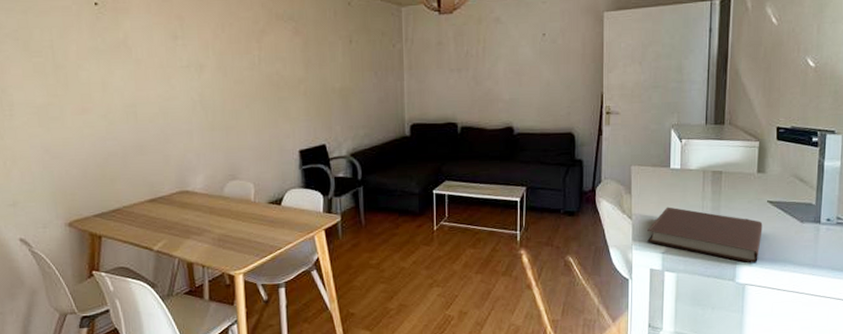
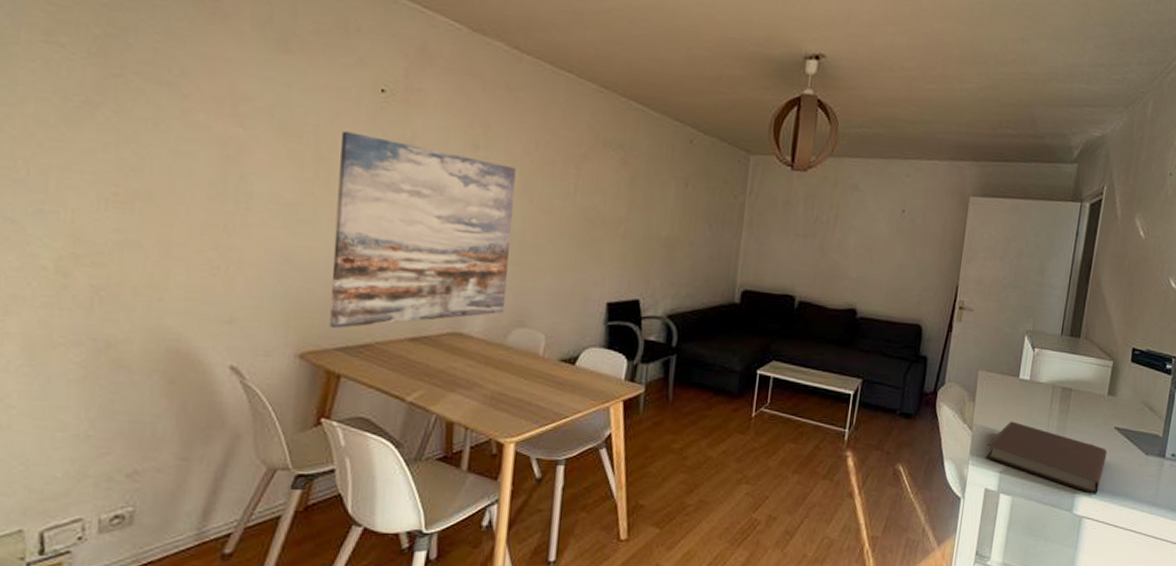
wall art: none [70,41,219,200] -> present [329,131,516,329]

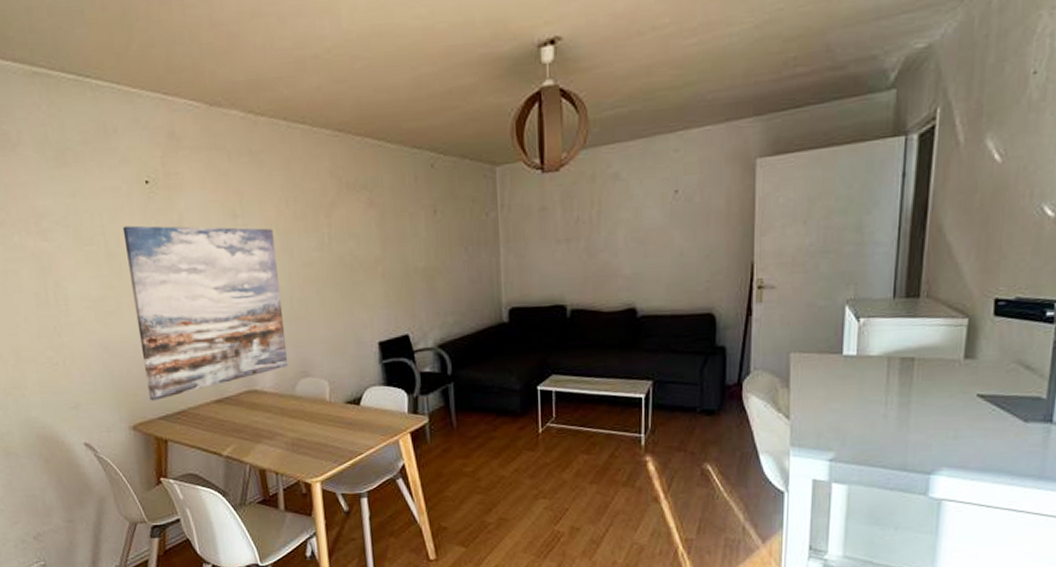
notebook: present [986,421,1107,494] -> none [810,403,970,474]

